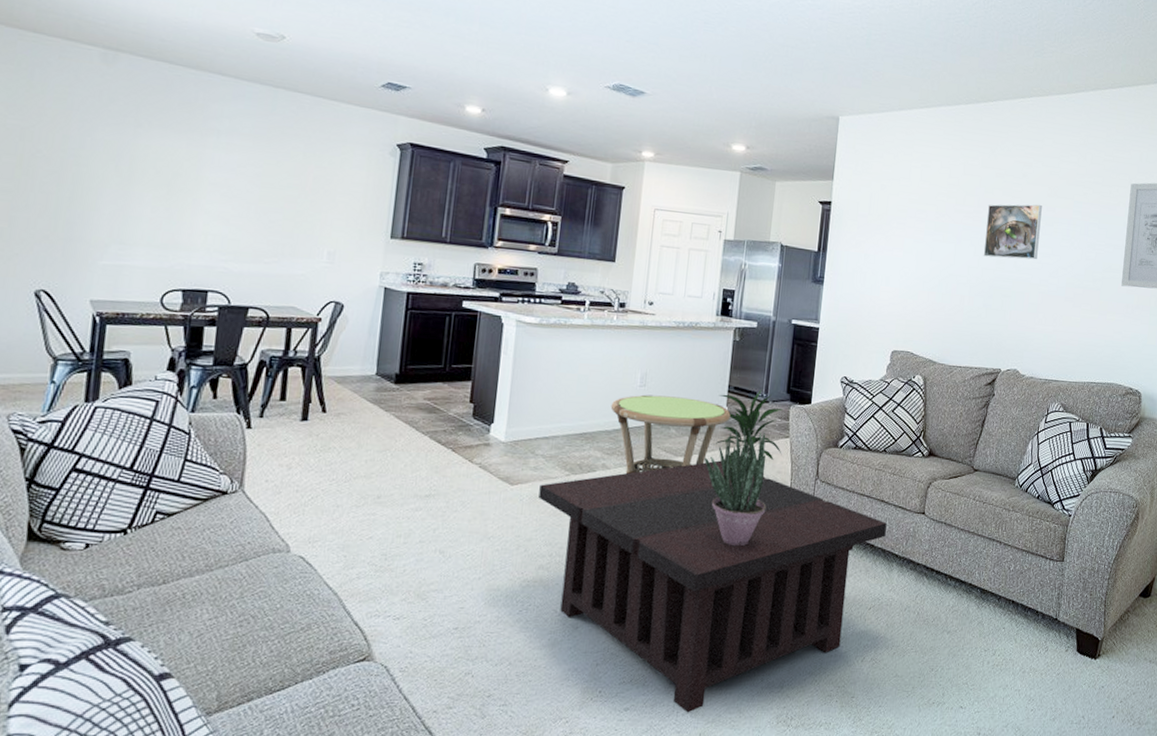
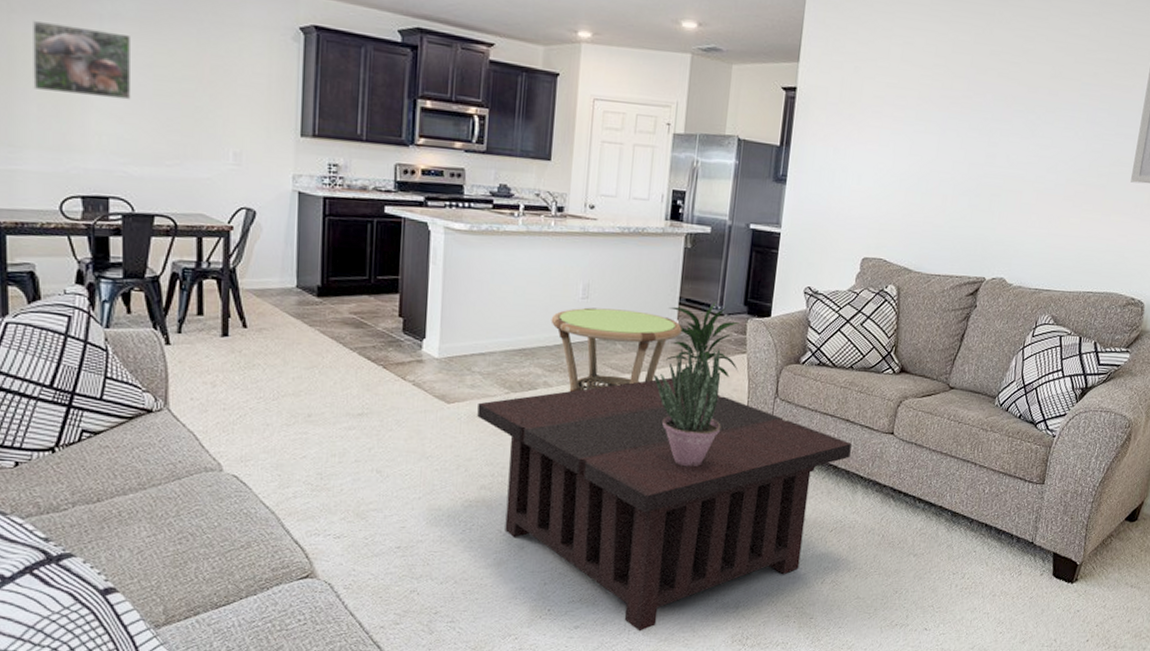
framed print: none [149,134,244,205] -> present [31,20,132,100]
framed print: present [983,204,1042,260] -> none [971,87,1044,153]

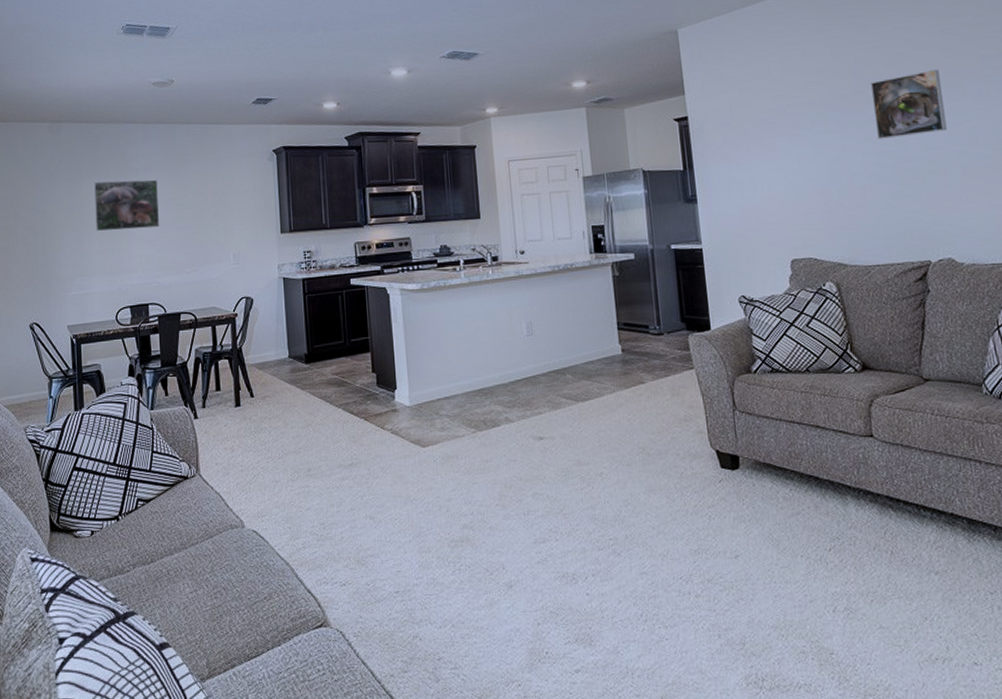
coffee table: present [477,377,852,632] -> none [450,401,830,675]
side table: present [551,307,682,392] -> none [502,341,626,425]
potted plant: present [653,342,721,467] -> none [606,364,685,491]
indoor plant: present [665,301,740,380] -> none [608,321,690,402]
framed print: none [971,87,1044,153] -> present [870,69,947,139]

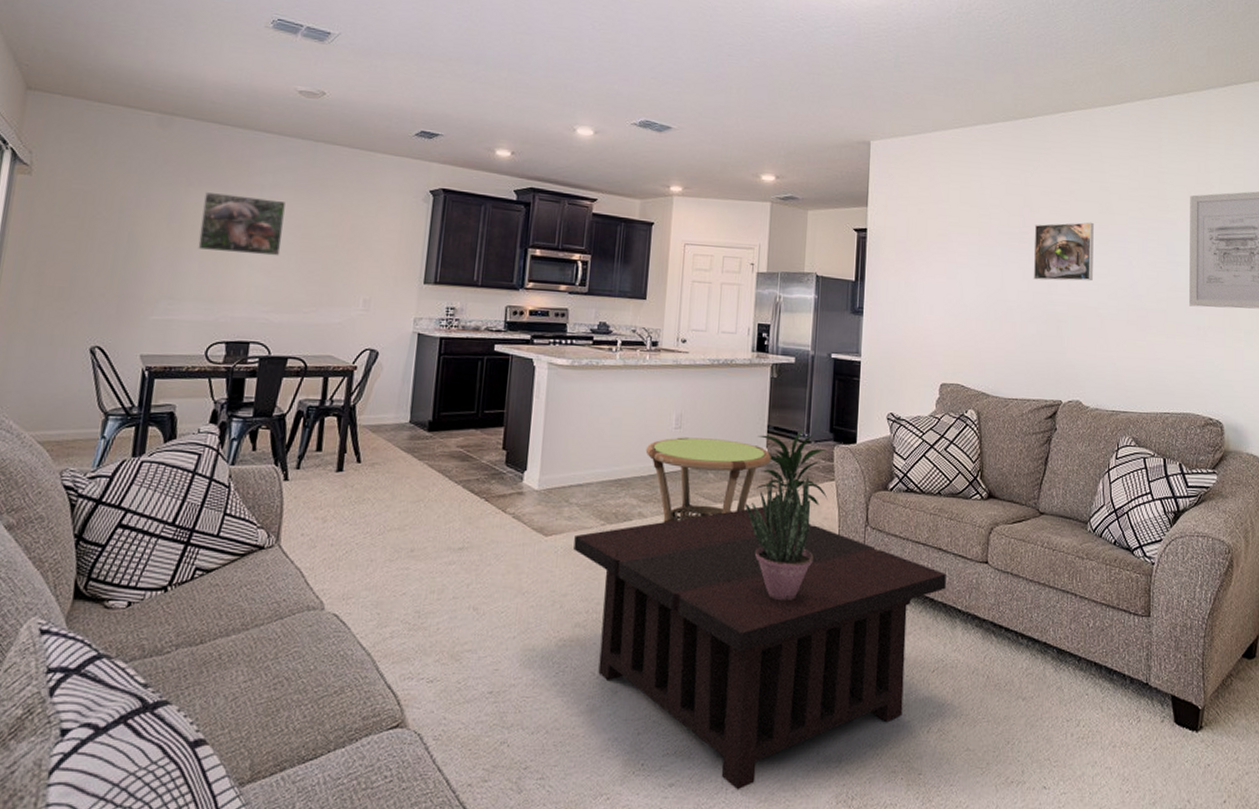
coffee table: none [450,401,830,675] -> present [573,506,946,790]
side table: none [502,341,626,425] -> present [645,437,771,522]
potted plant: none [606,364,685,491] -> present [744,470,814,602]
indoor plant: none [608,321,690,402] -> present [755,428,828,508]

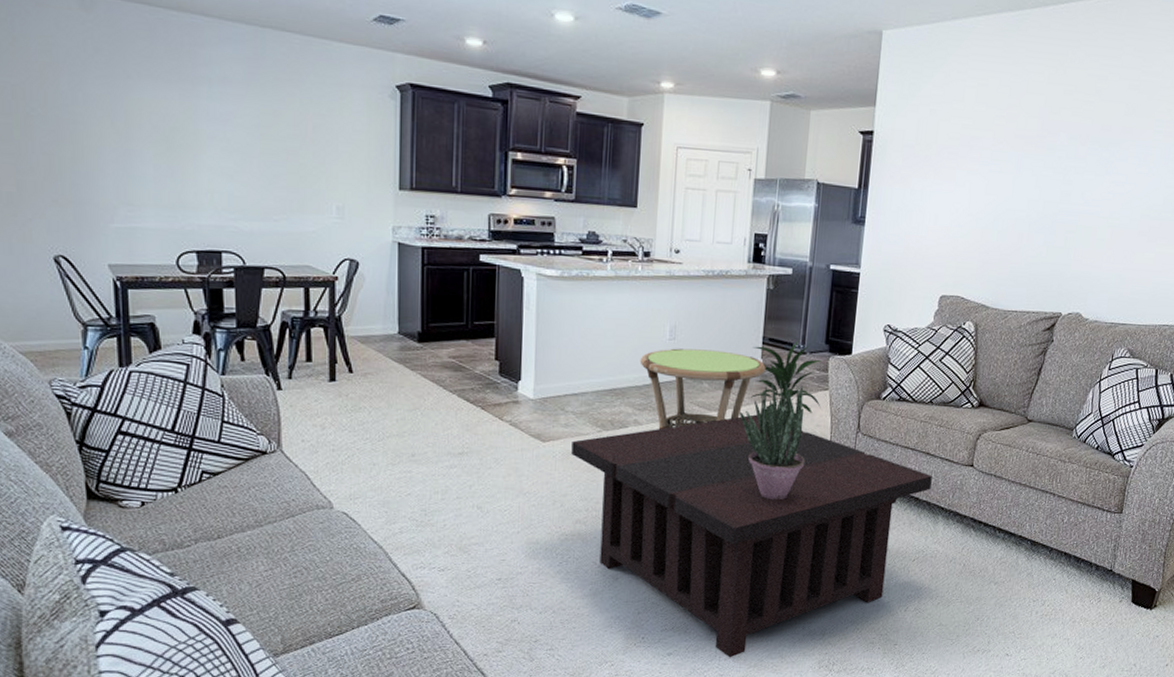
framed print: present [198,191,286,256] -> none [146,85,240,159]
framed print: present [1033,222,1094,281] -> none [1045,124,1117,190]

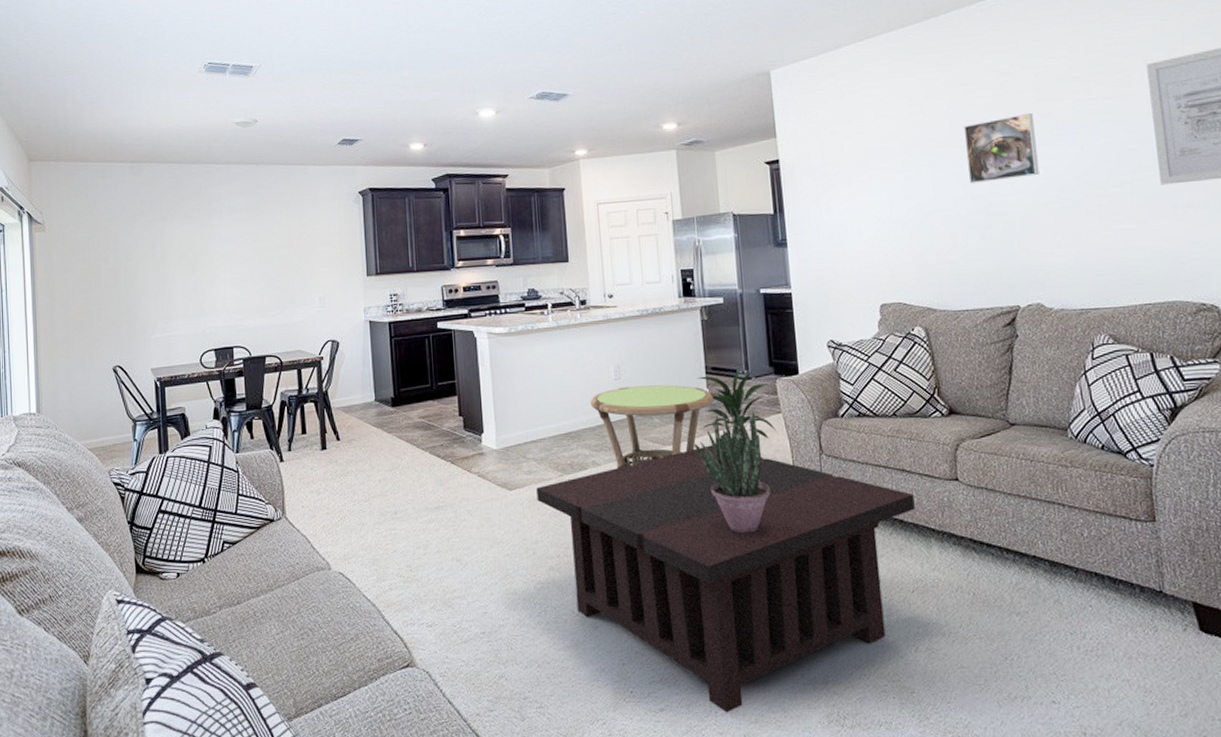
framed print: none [1045,124,1117,190] -> present [963,112,1039,184]

